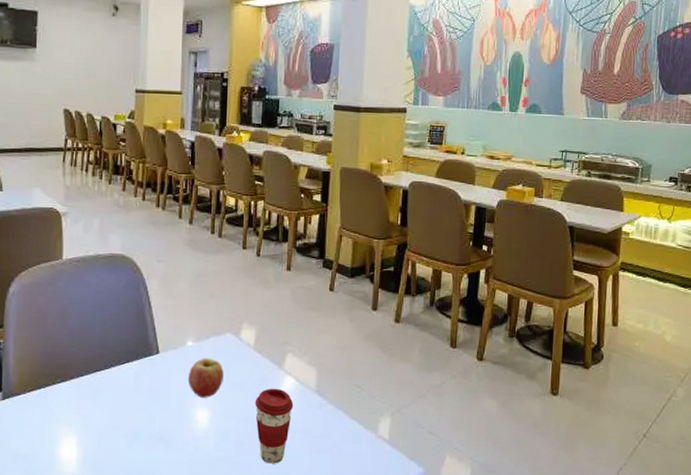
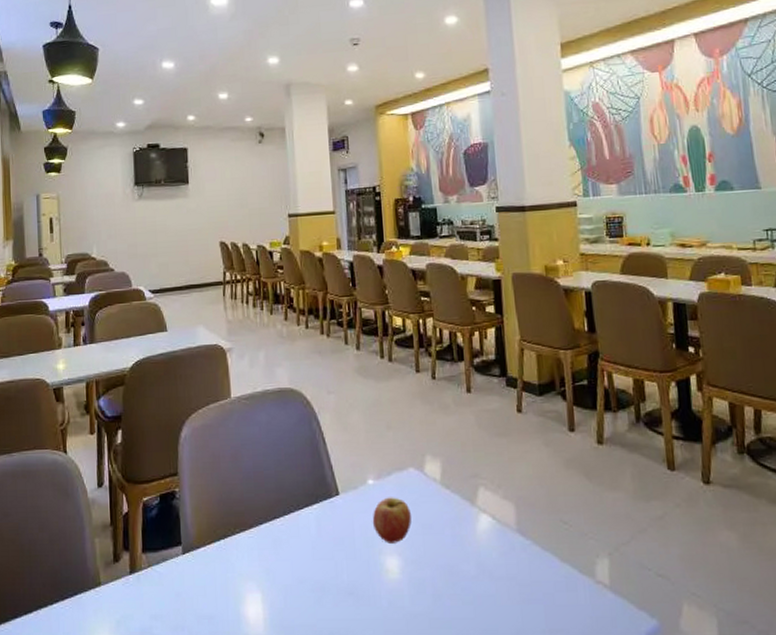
coffee cup: present [254,388,294,464] -> none [449,528,494,619]

